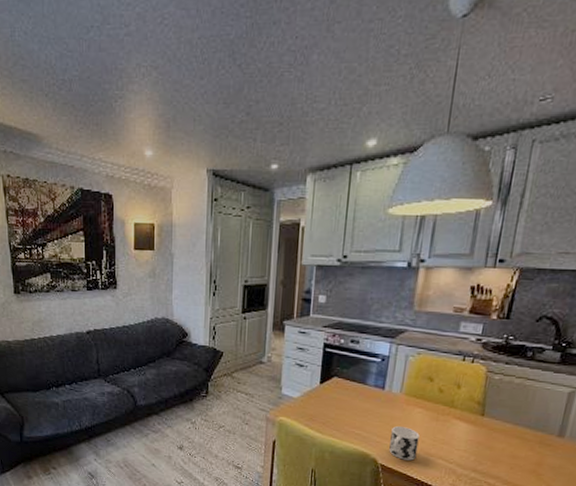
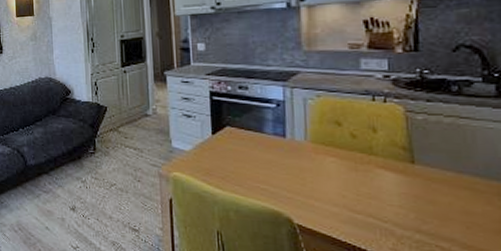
cup: present [389,426,420,461] -> none [303,179,340,220]

